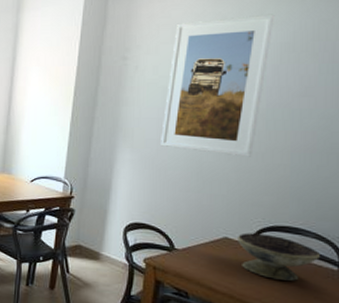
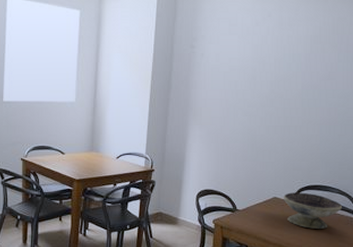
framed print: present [161,14,274,157] -> none [223,11,306,130]

